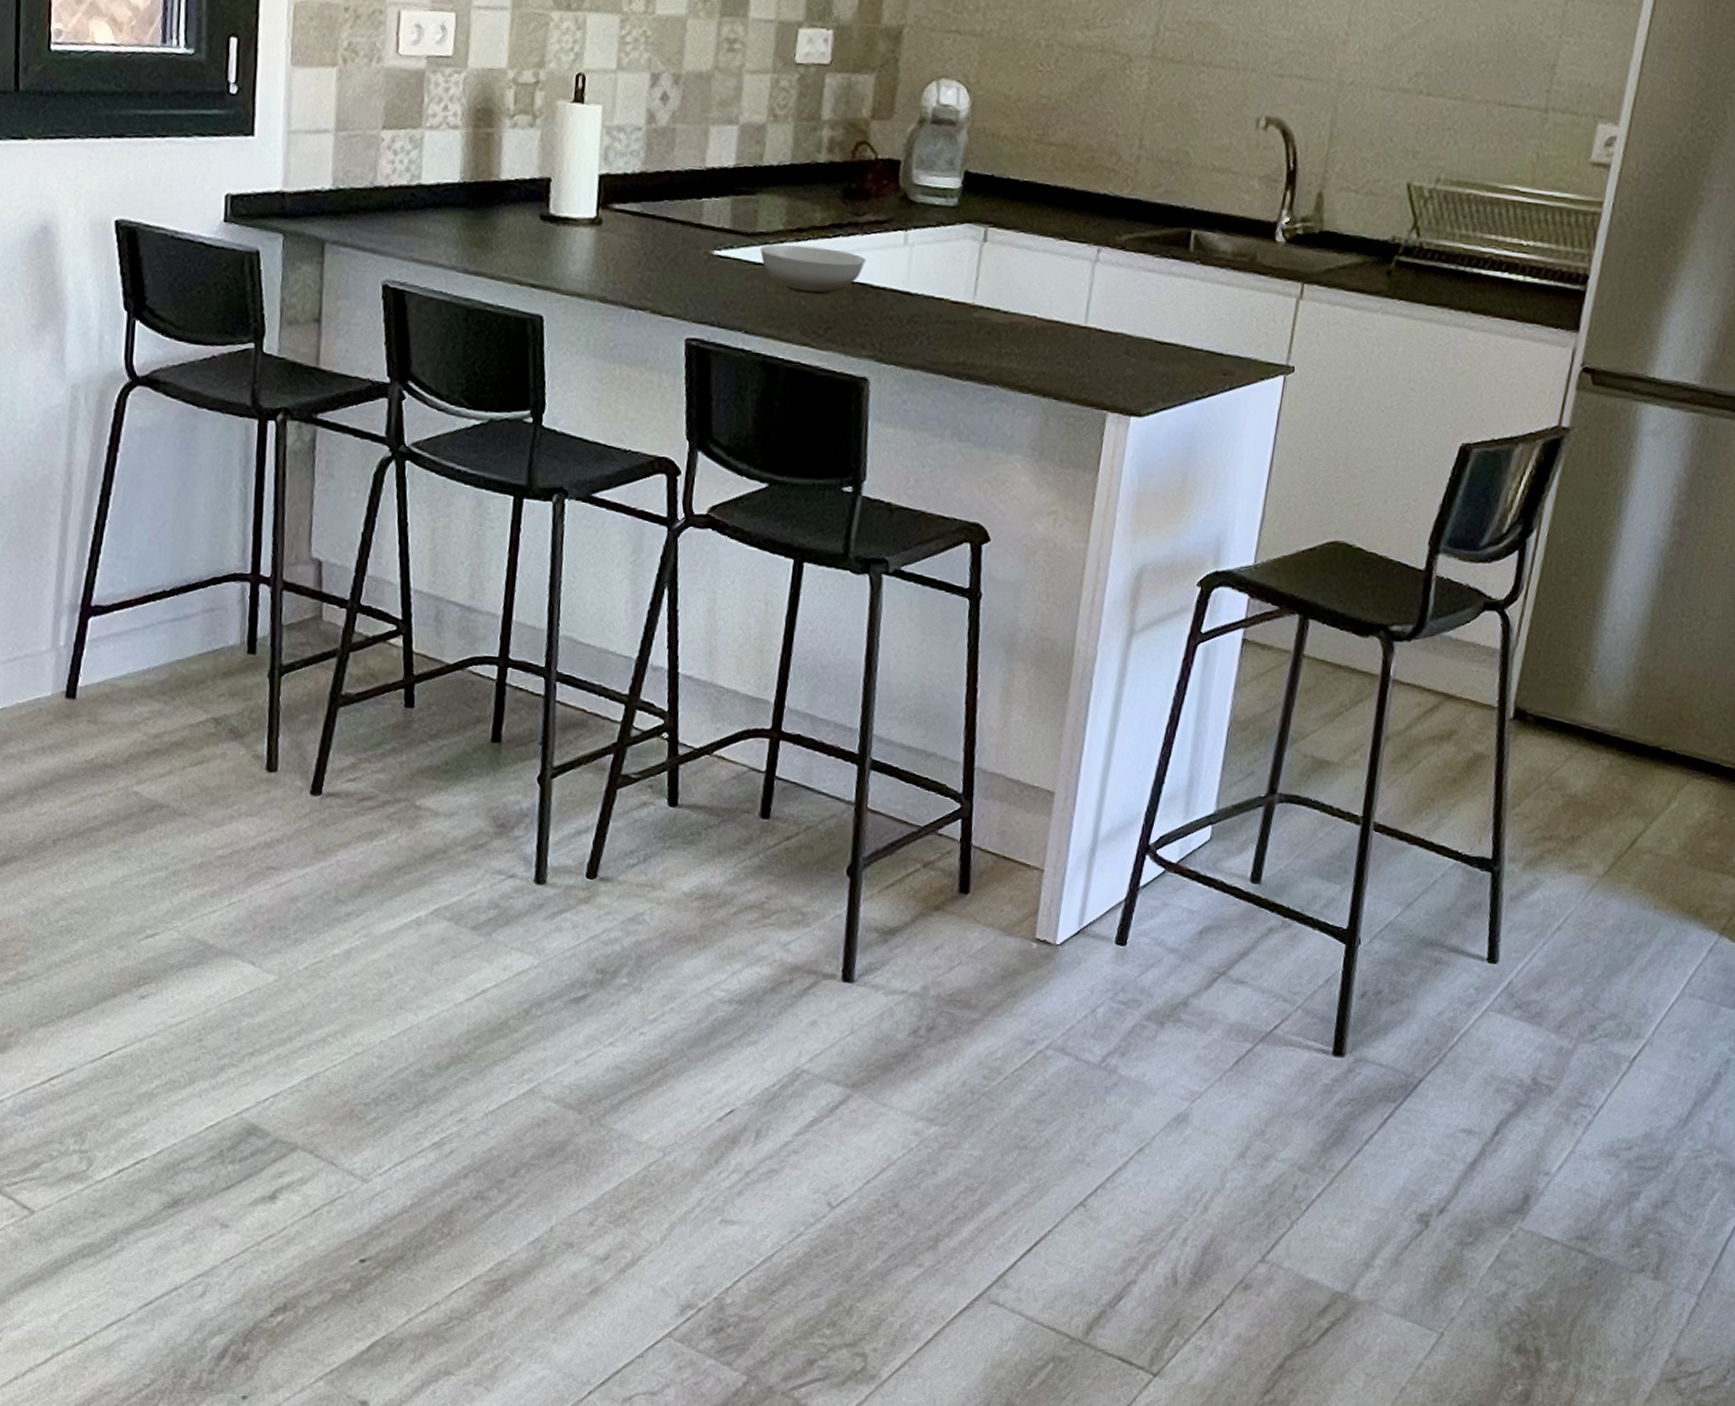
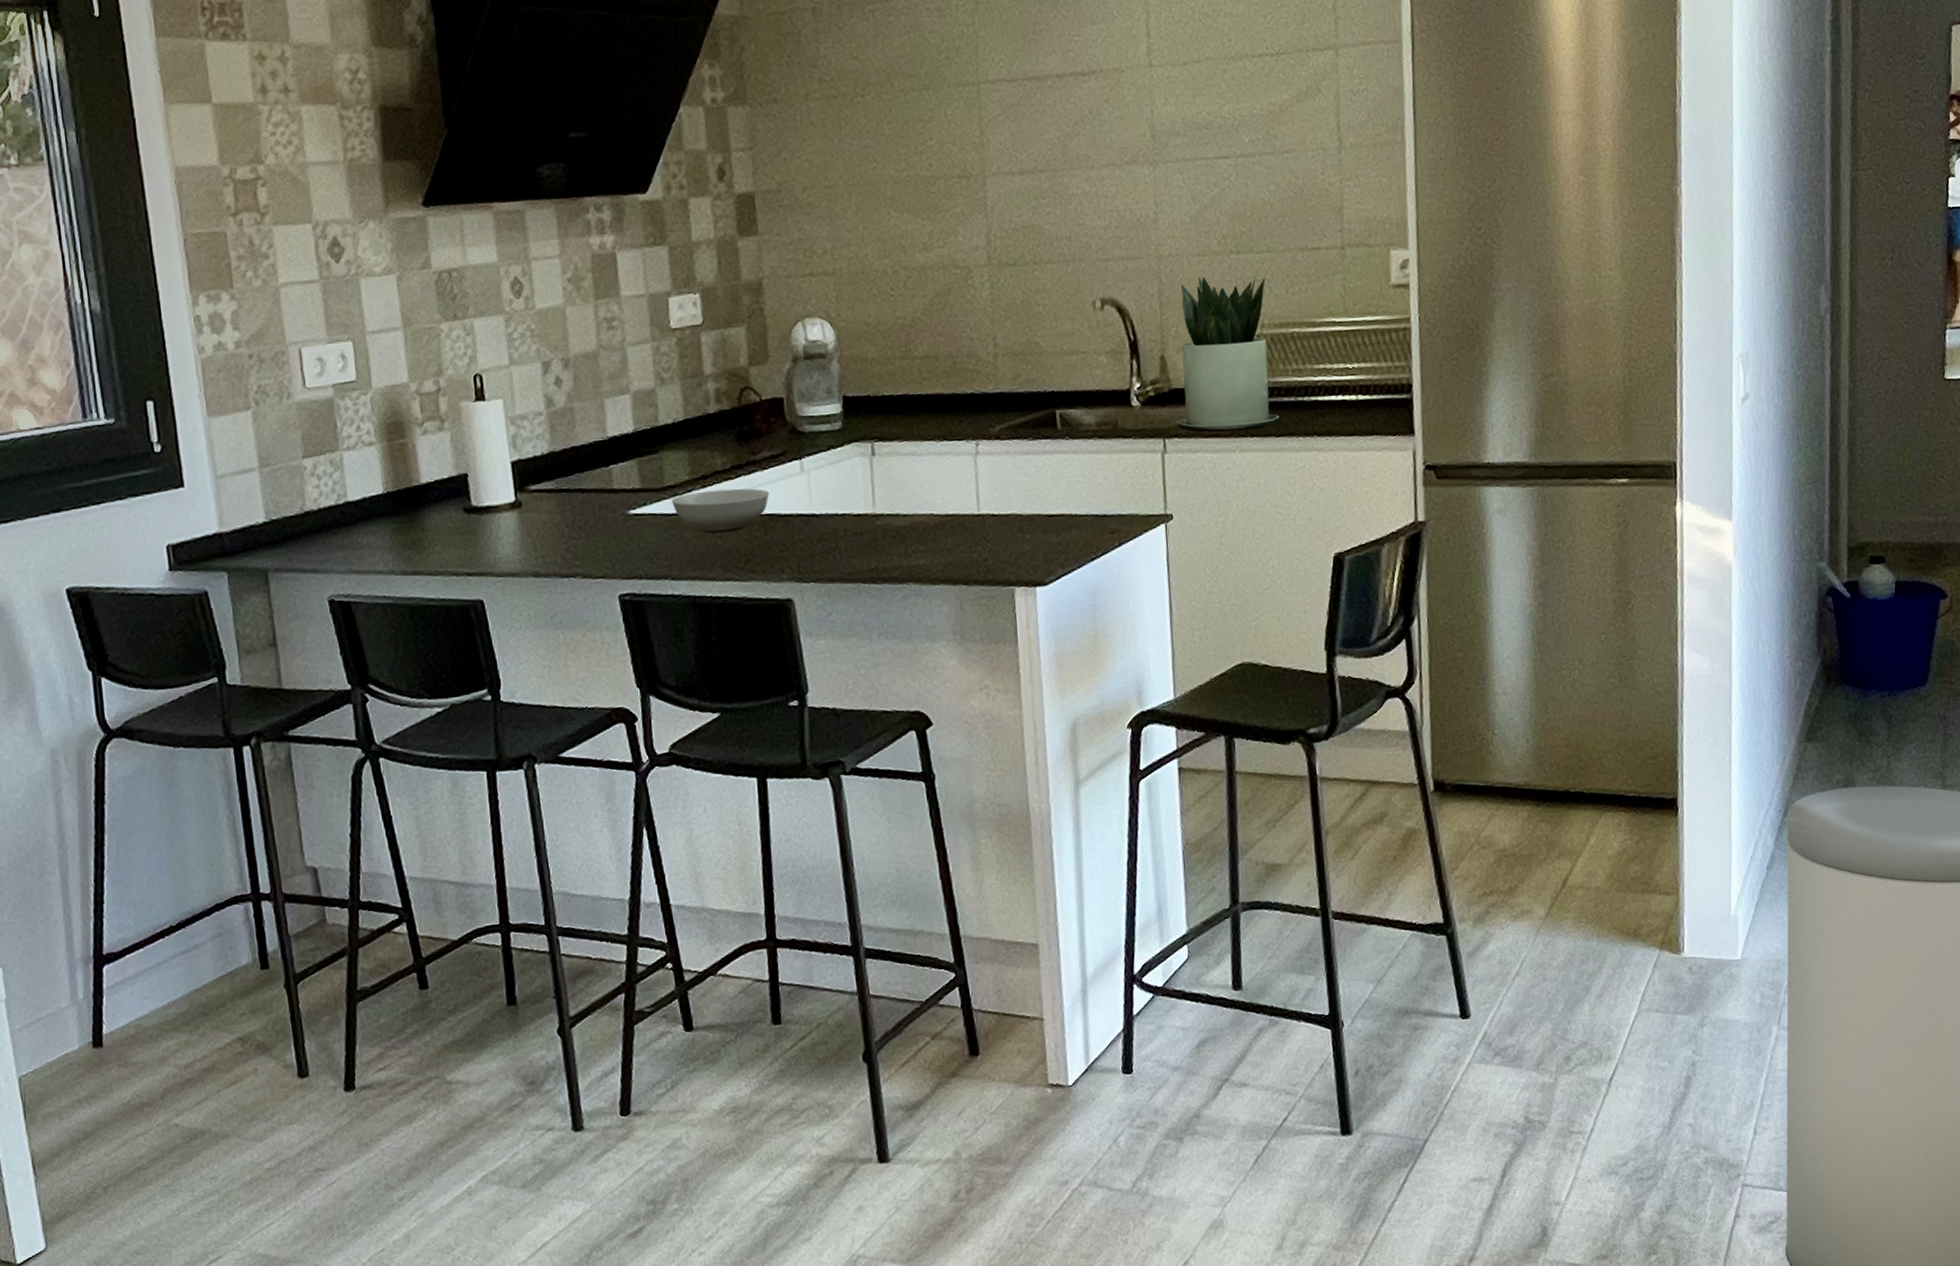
planter: none [1320,114,1453,293] -> present [1176,276,1279,433]

